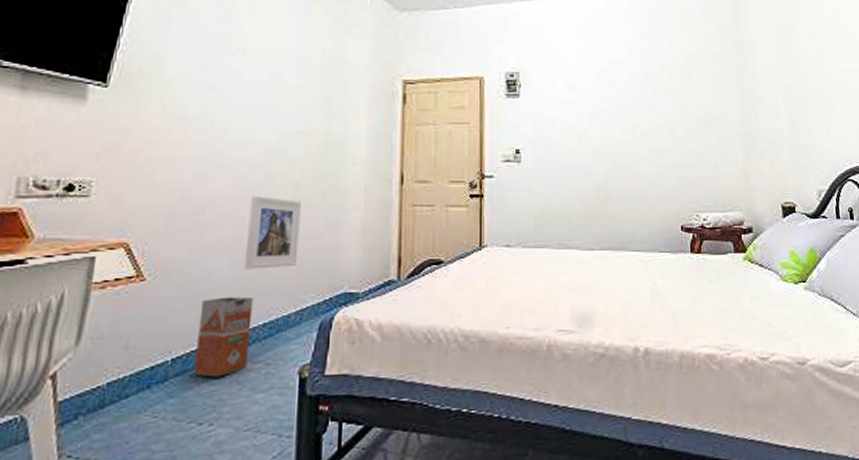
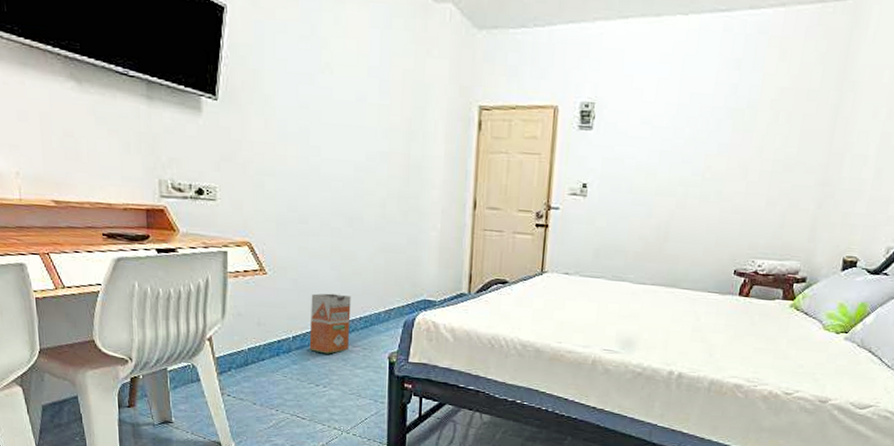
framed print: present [244,195,301,270] -> none [342,210,387,274]

